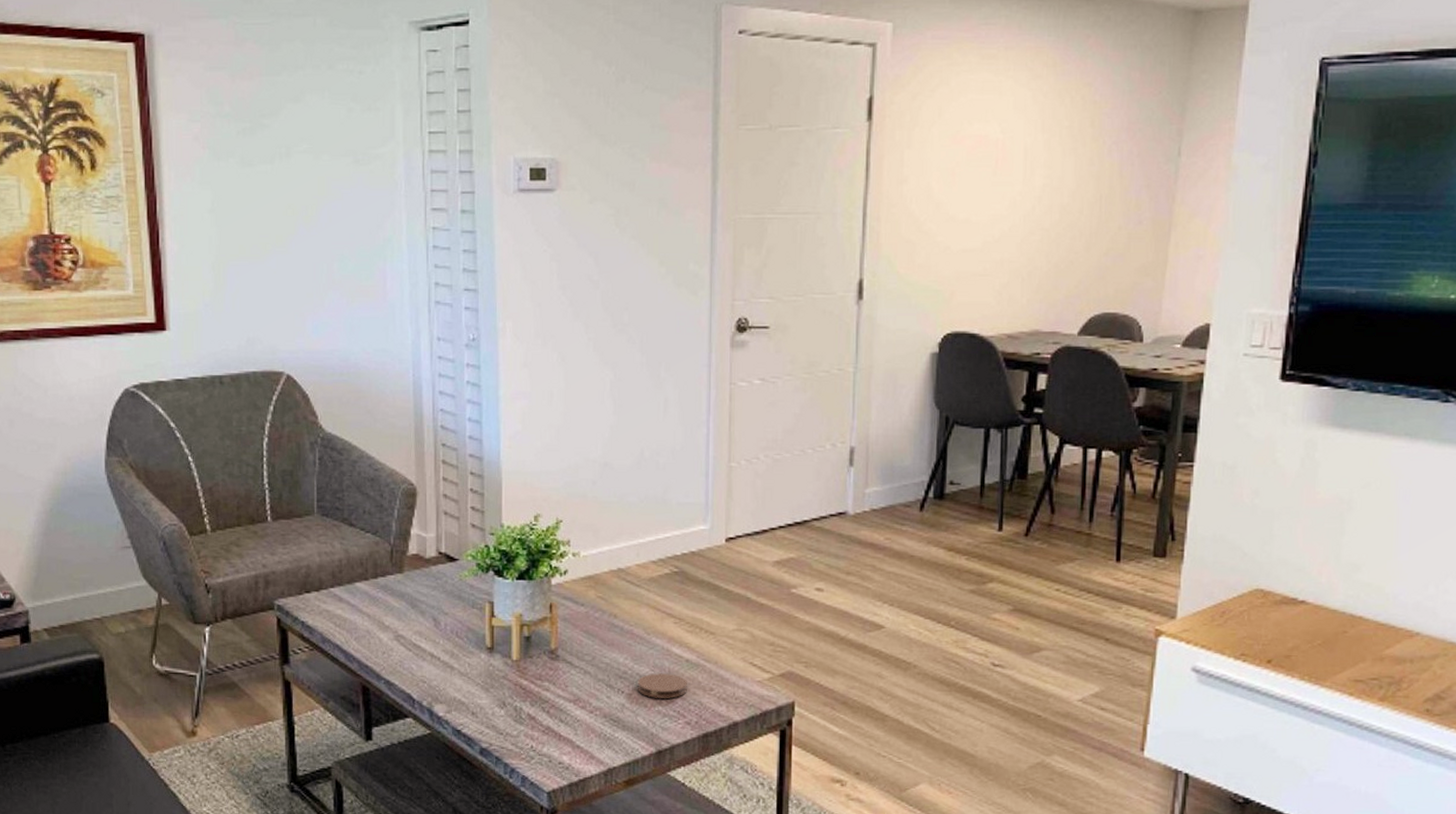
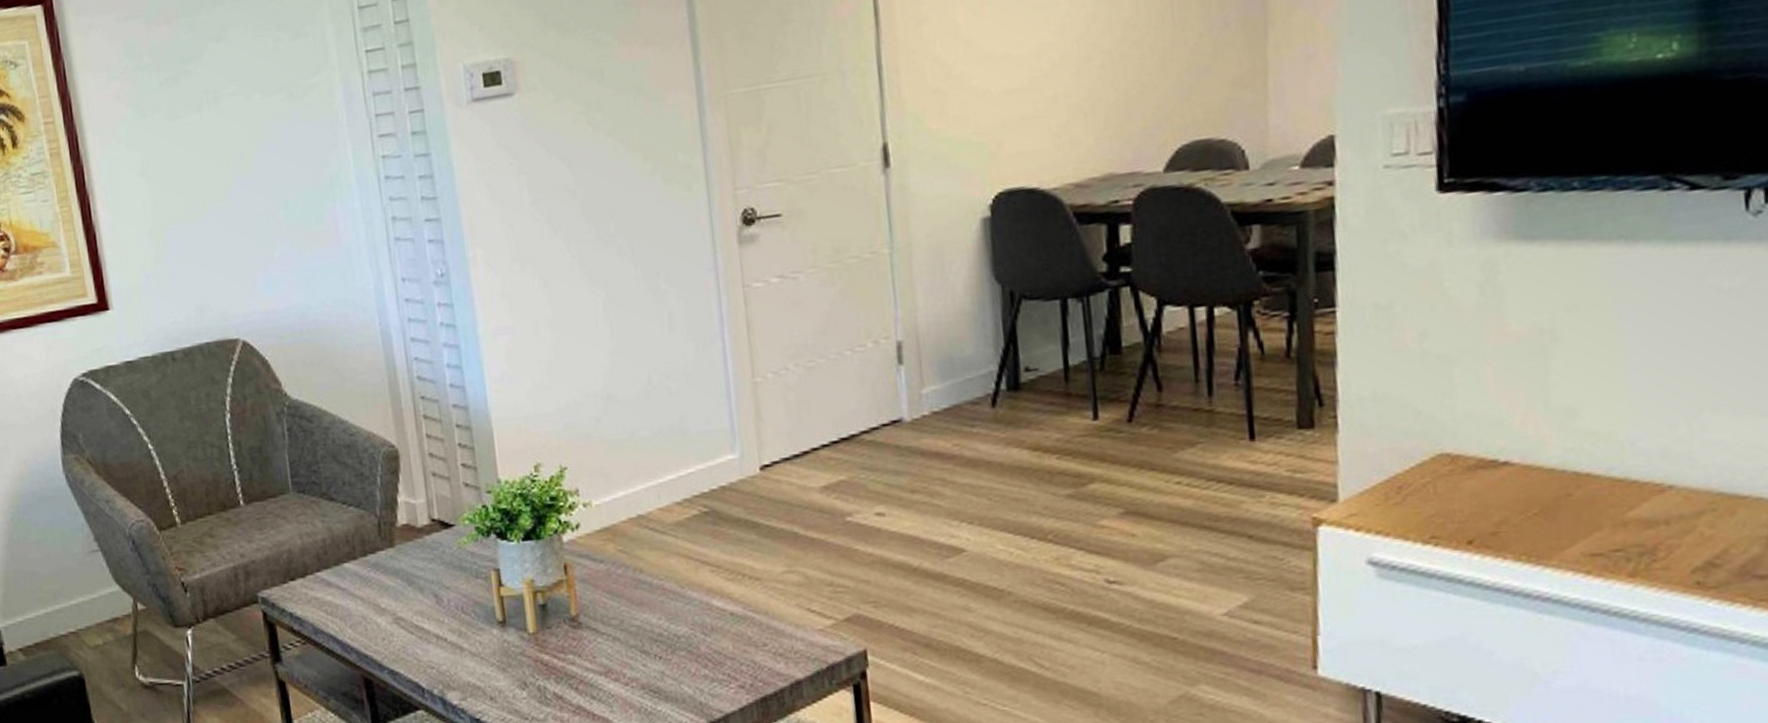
coaster: present [638,673,687,699] -> none [676,630,736,661]

